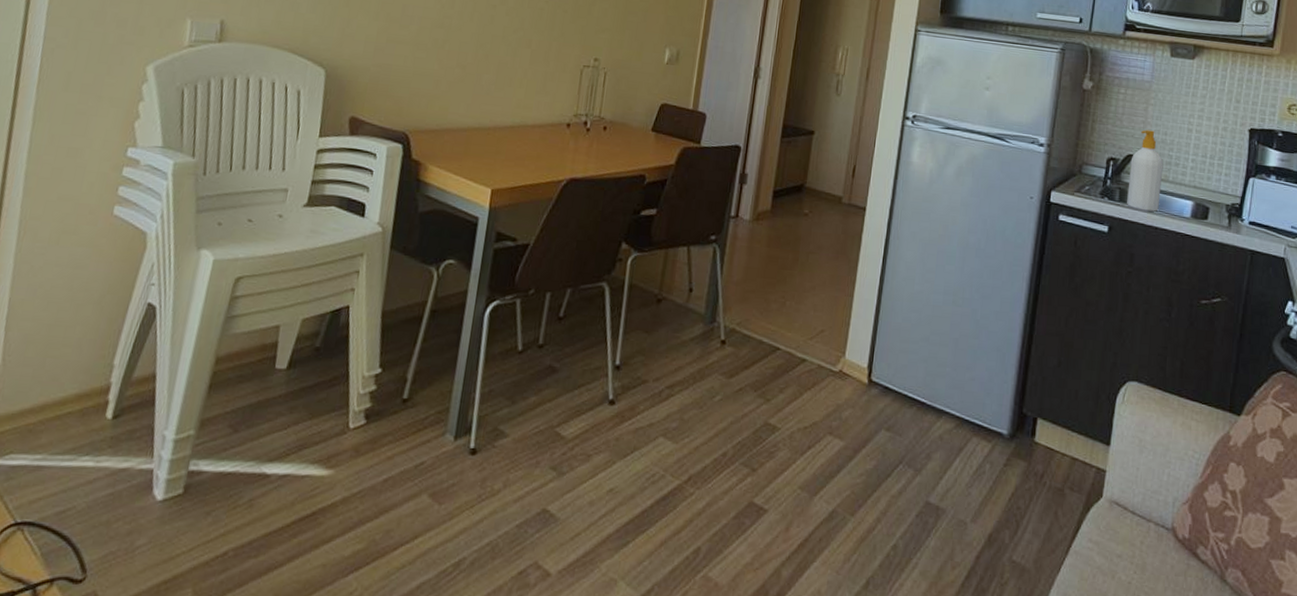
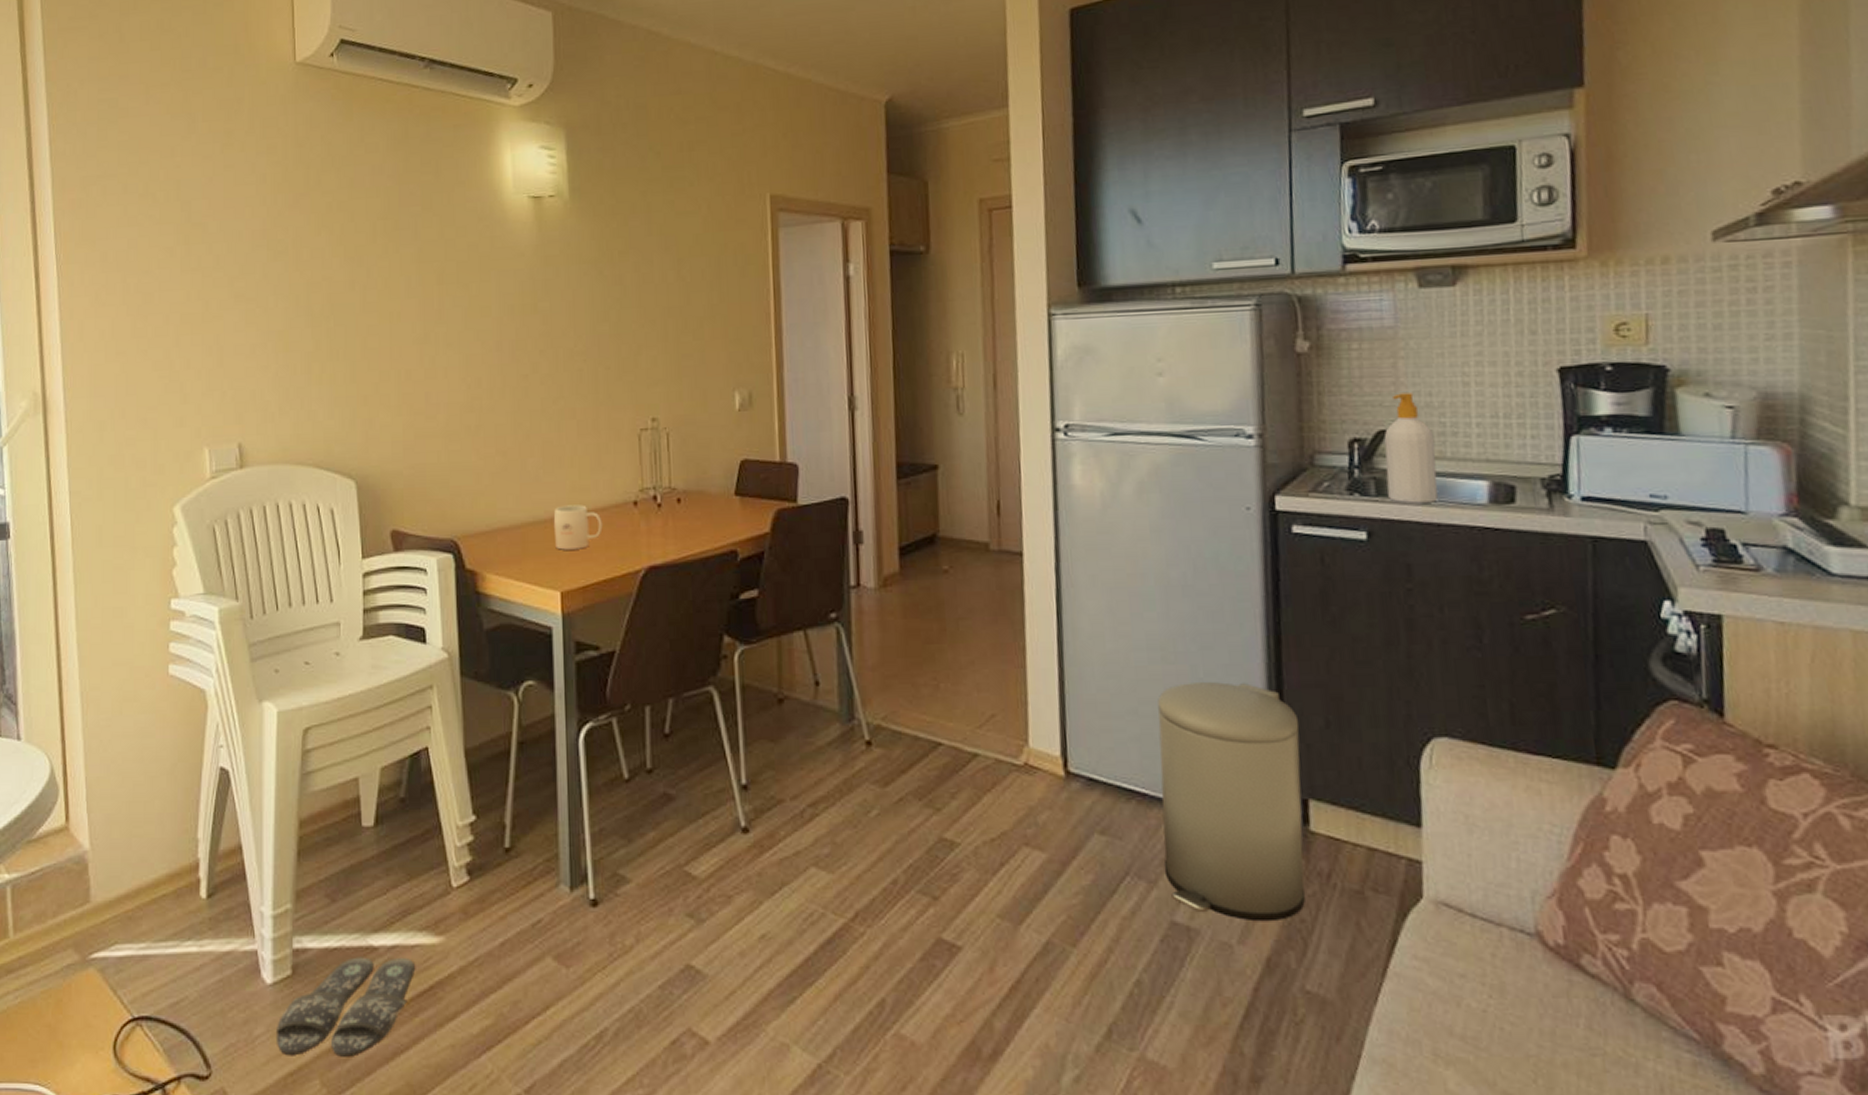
slippers: none [156,482,302,570] -> present [275,957,414,1057]
mug: none [494,118,538,156] -> present [553,505,603,550]
pedal bin: none [927,322,1041,506] -> present [1158,682,1305,920]

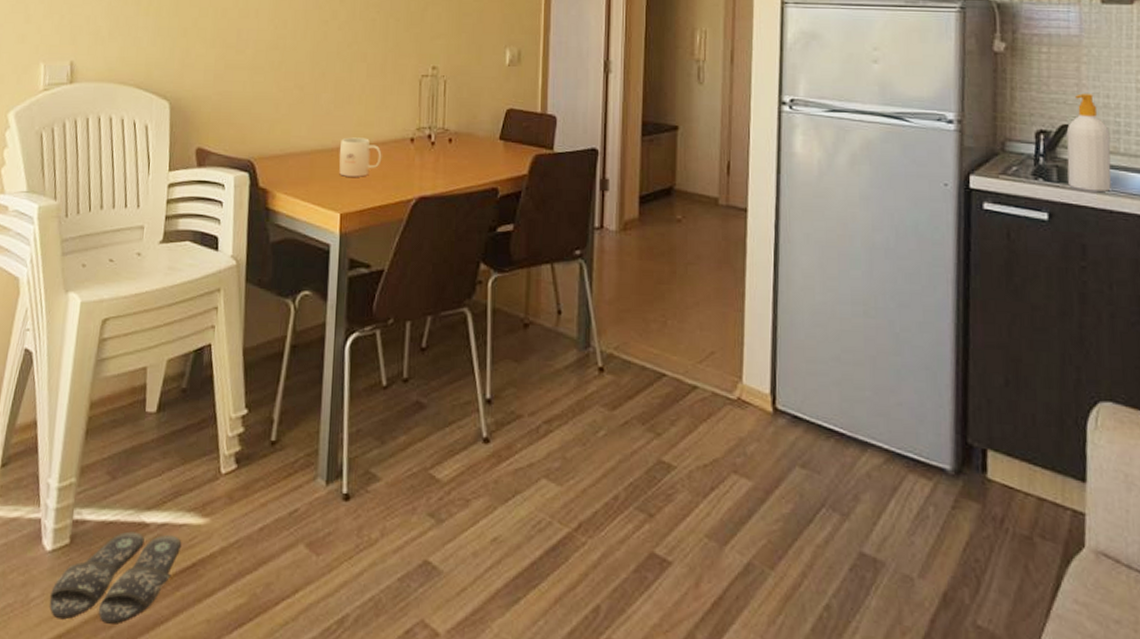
pedal bin: present [1158,682,1305,920] -> none [856,336,982,558]

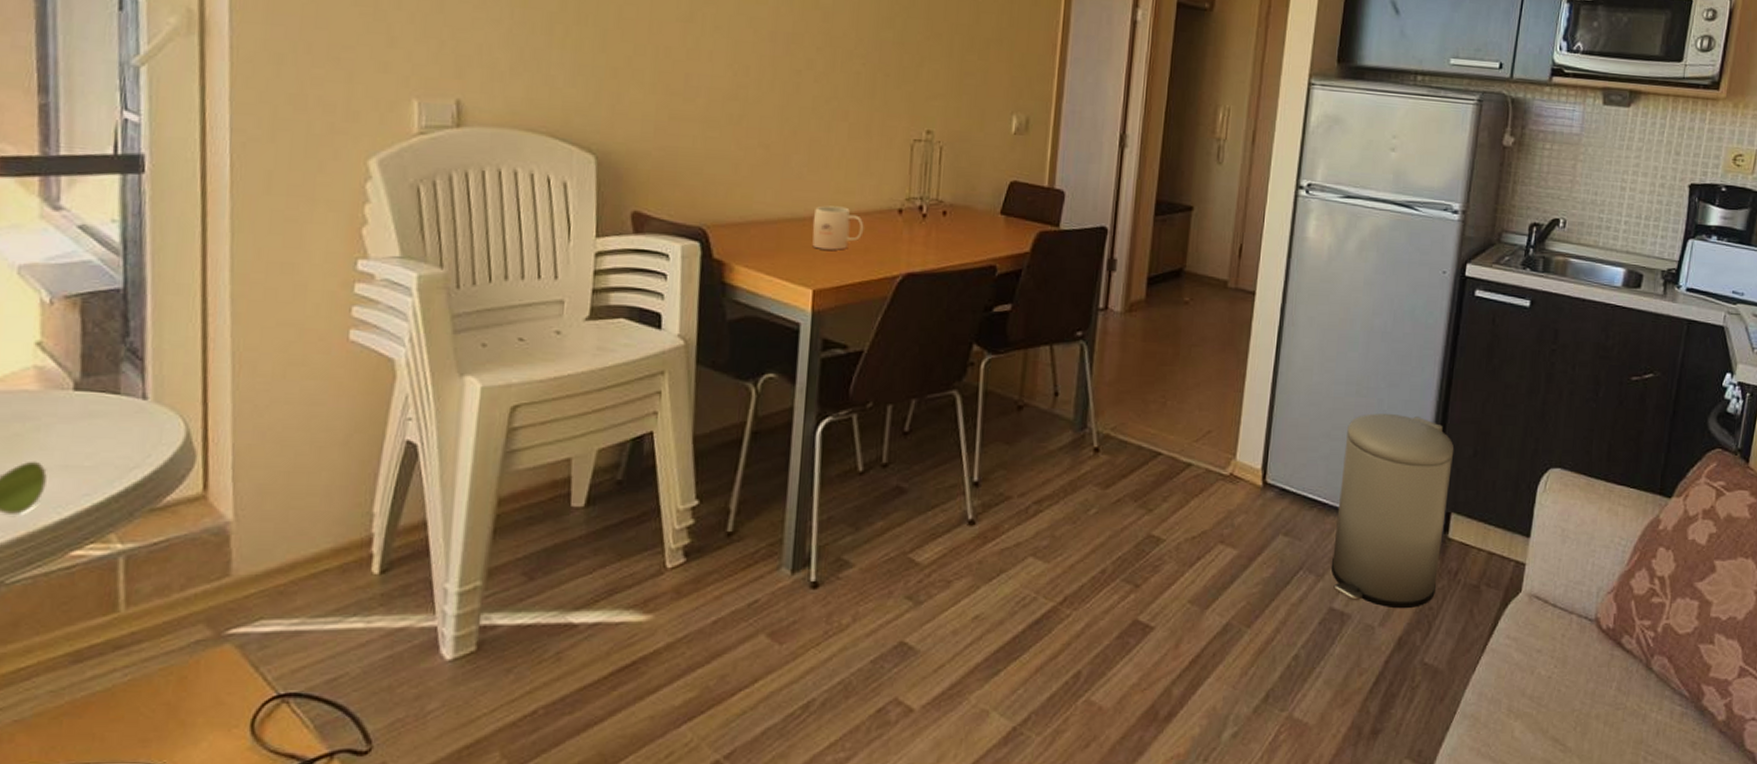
slippers: present [49,531,181,624] -> none [452,633,617,730]
pedal bin: none [856,336,982,558] -> present [1331,413,1455,608]
soap bottle: present [1066,93,1112,192] -> none [1551,190,1593,282]

